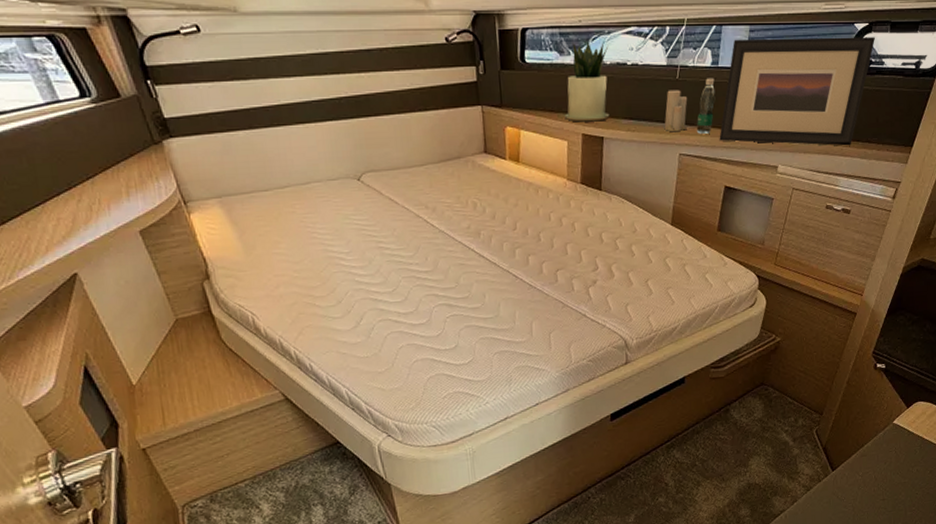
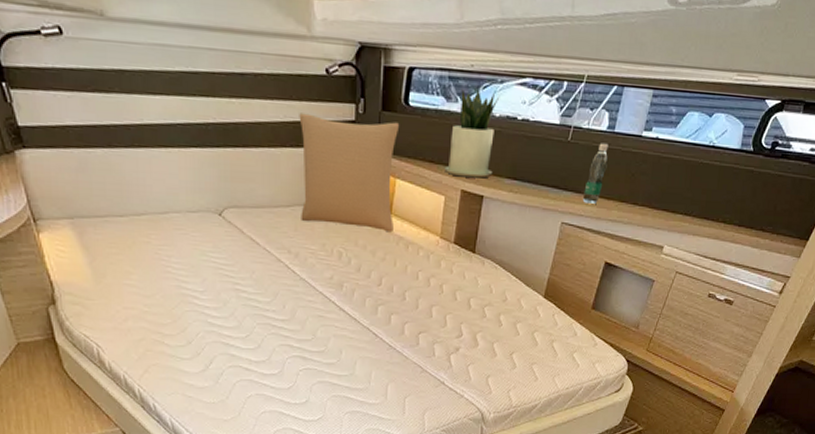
pillow: none [424,79,523,180] -> present [299,113,400,233]
candle: present [664,88,688,132] -> none [549,151,578,199]
picture frame: present [719,37,875,146] -> none [605,103,785,233]

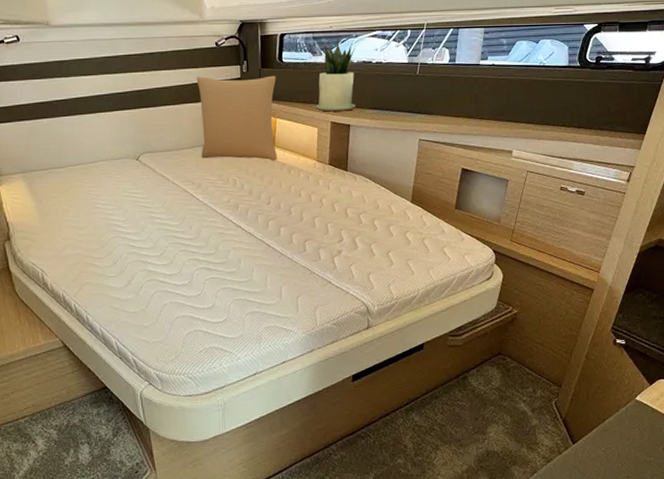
bottle: present [582,143,609,204] -> none [435,73,454,122]

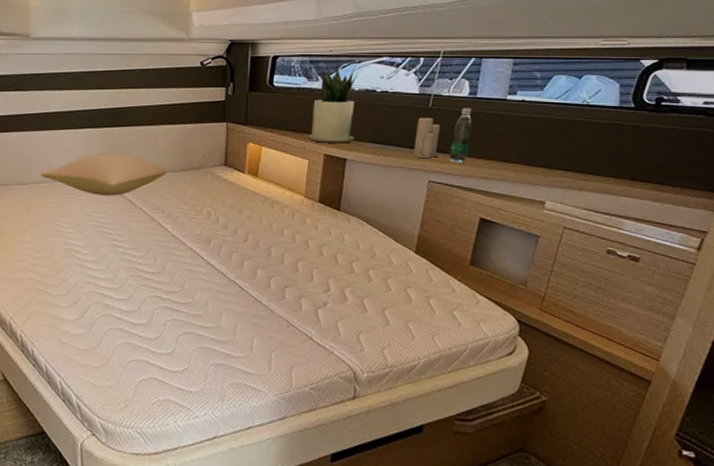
pillow: none [75,132,195,173] -> present [40,152,168,196]
pillow: present [196,75,277,161] -> none [174,97,265,193]
candle: none [405,83,427,121] -> present [413,116,441,159]
bottle: none [435,73,454,122] -> present [449,107,474,163]

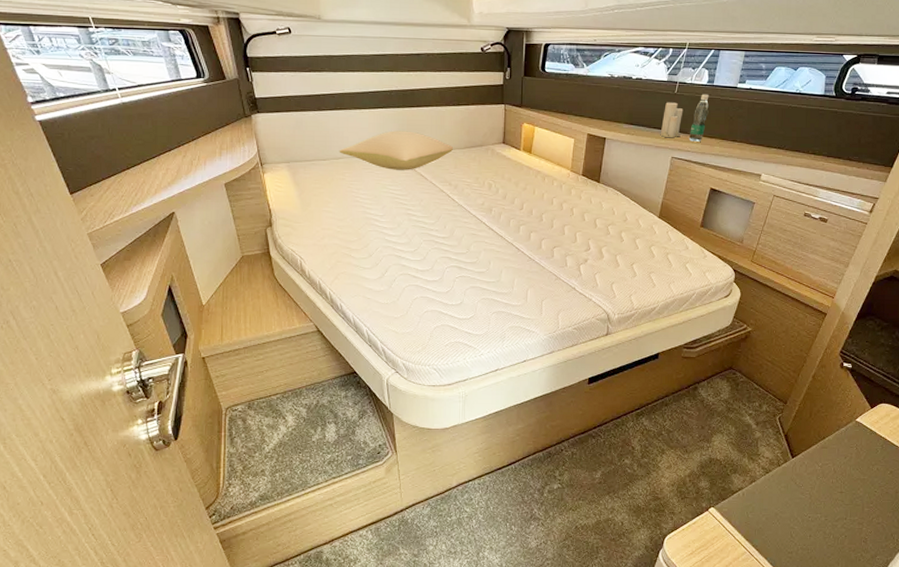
planter: present [307,70,359,143] -> none [573,58,618,124]

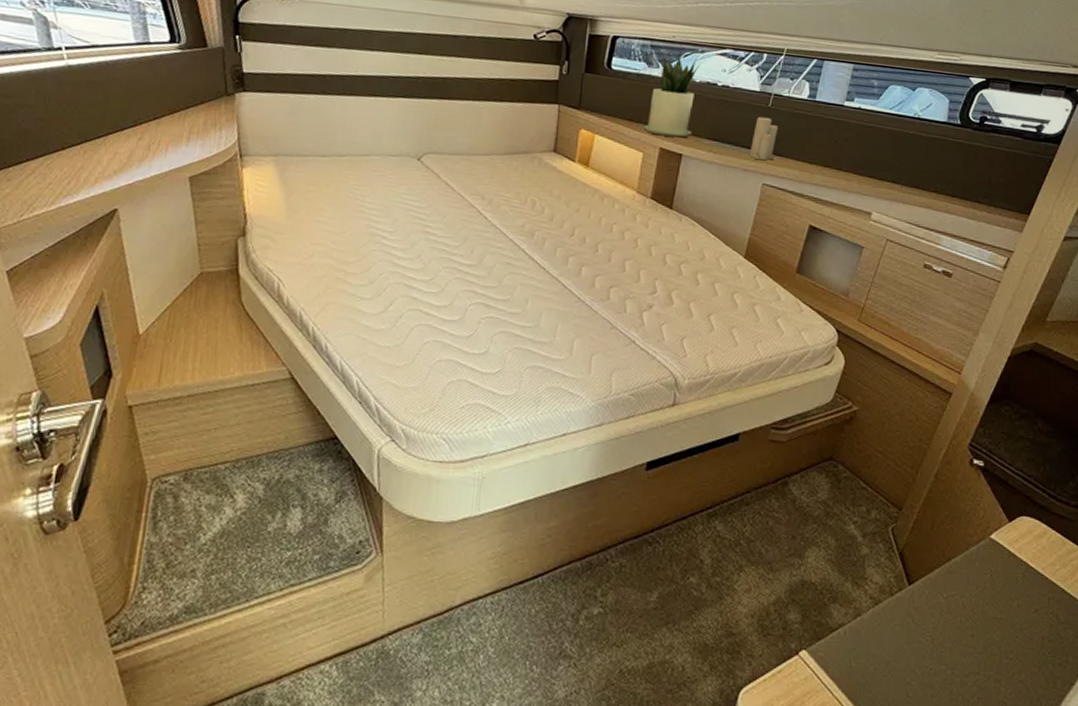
pillow: present [339,130,454,170] -> none [343,126,491,177]
planter: none [573,58,618,124] -> present [643,56,701,138]
bottle: present [688,94,710,142] -> none [784,110,811,167]

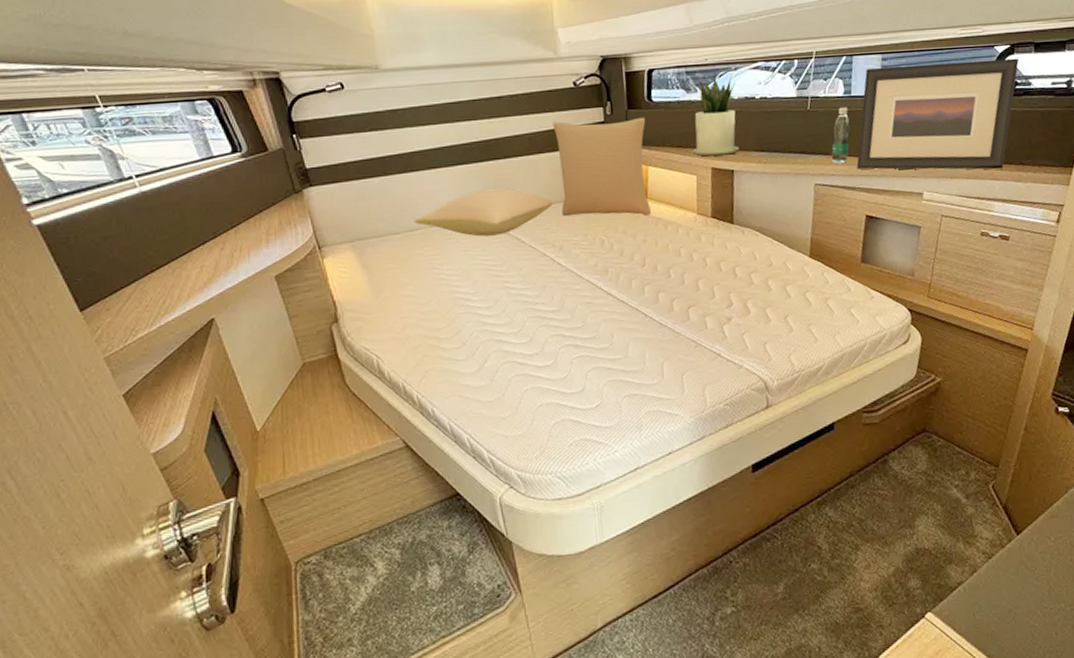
pillow: none [343,126,491,177] -> present [413,188,554,237]
pillow: none [497,71,601,185] -> present [552,117,651,217]
candle: present [749,116,779,161] -> none [797,119,822,163]
bottle: none [784,110,811,167] -> present [831,107,851,163]
picture frame: none [808,75,992,203] -> present [856,58,1019,170]

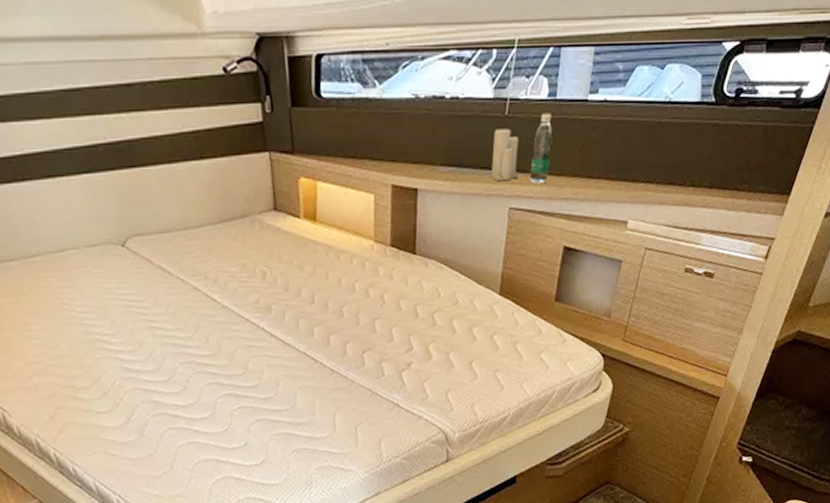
pillow: present [413,188,554,237] -> none [32,204,204,266]
pillow: present [552,117,651,217] -> none [199,117,321,243]
planter: present [692,78,740,157] -> none [369,71,425,171]
candle: none [797,119,822,163] -> present [490,127,519,182]
picture frame: present [856,58,1019,170] -> none [557,58,747,196]

